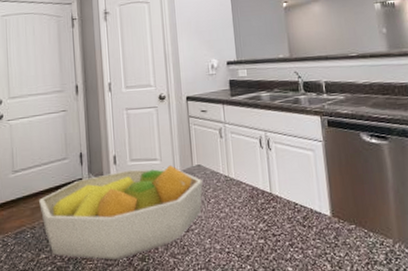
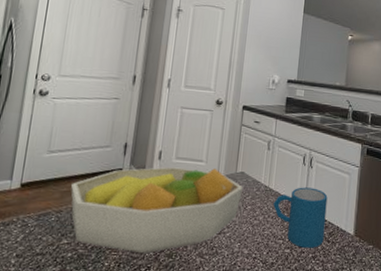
mug: none [237,171,299,236] -> present [273,187,328,248]

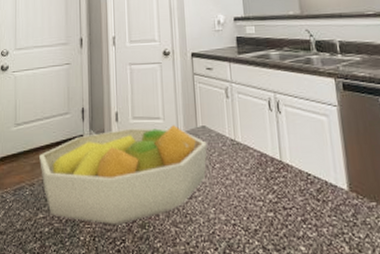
mug: present [273,187,328,248] -> none [244,136,312,210]

